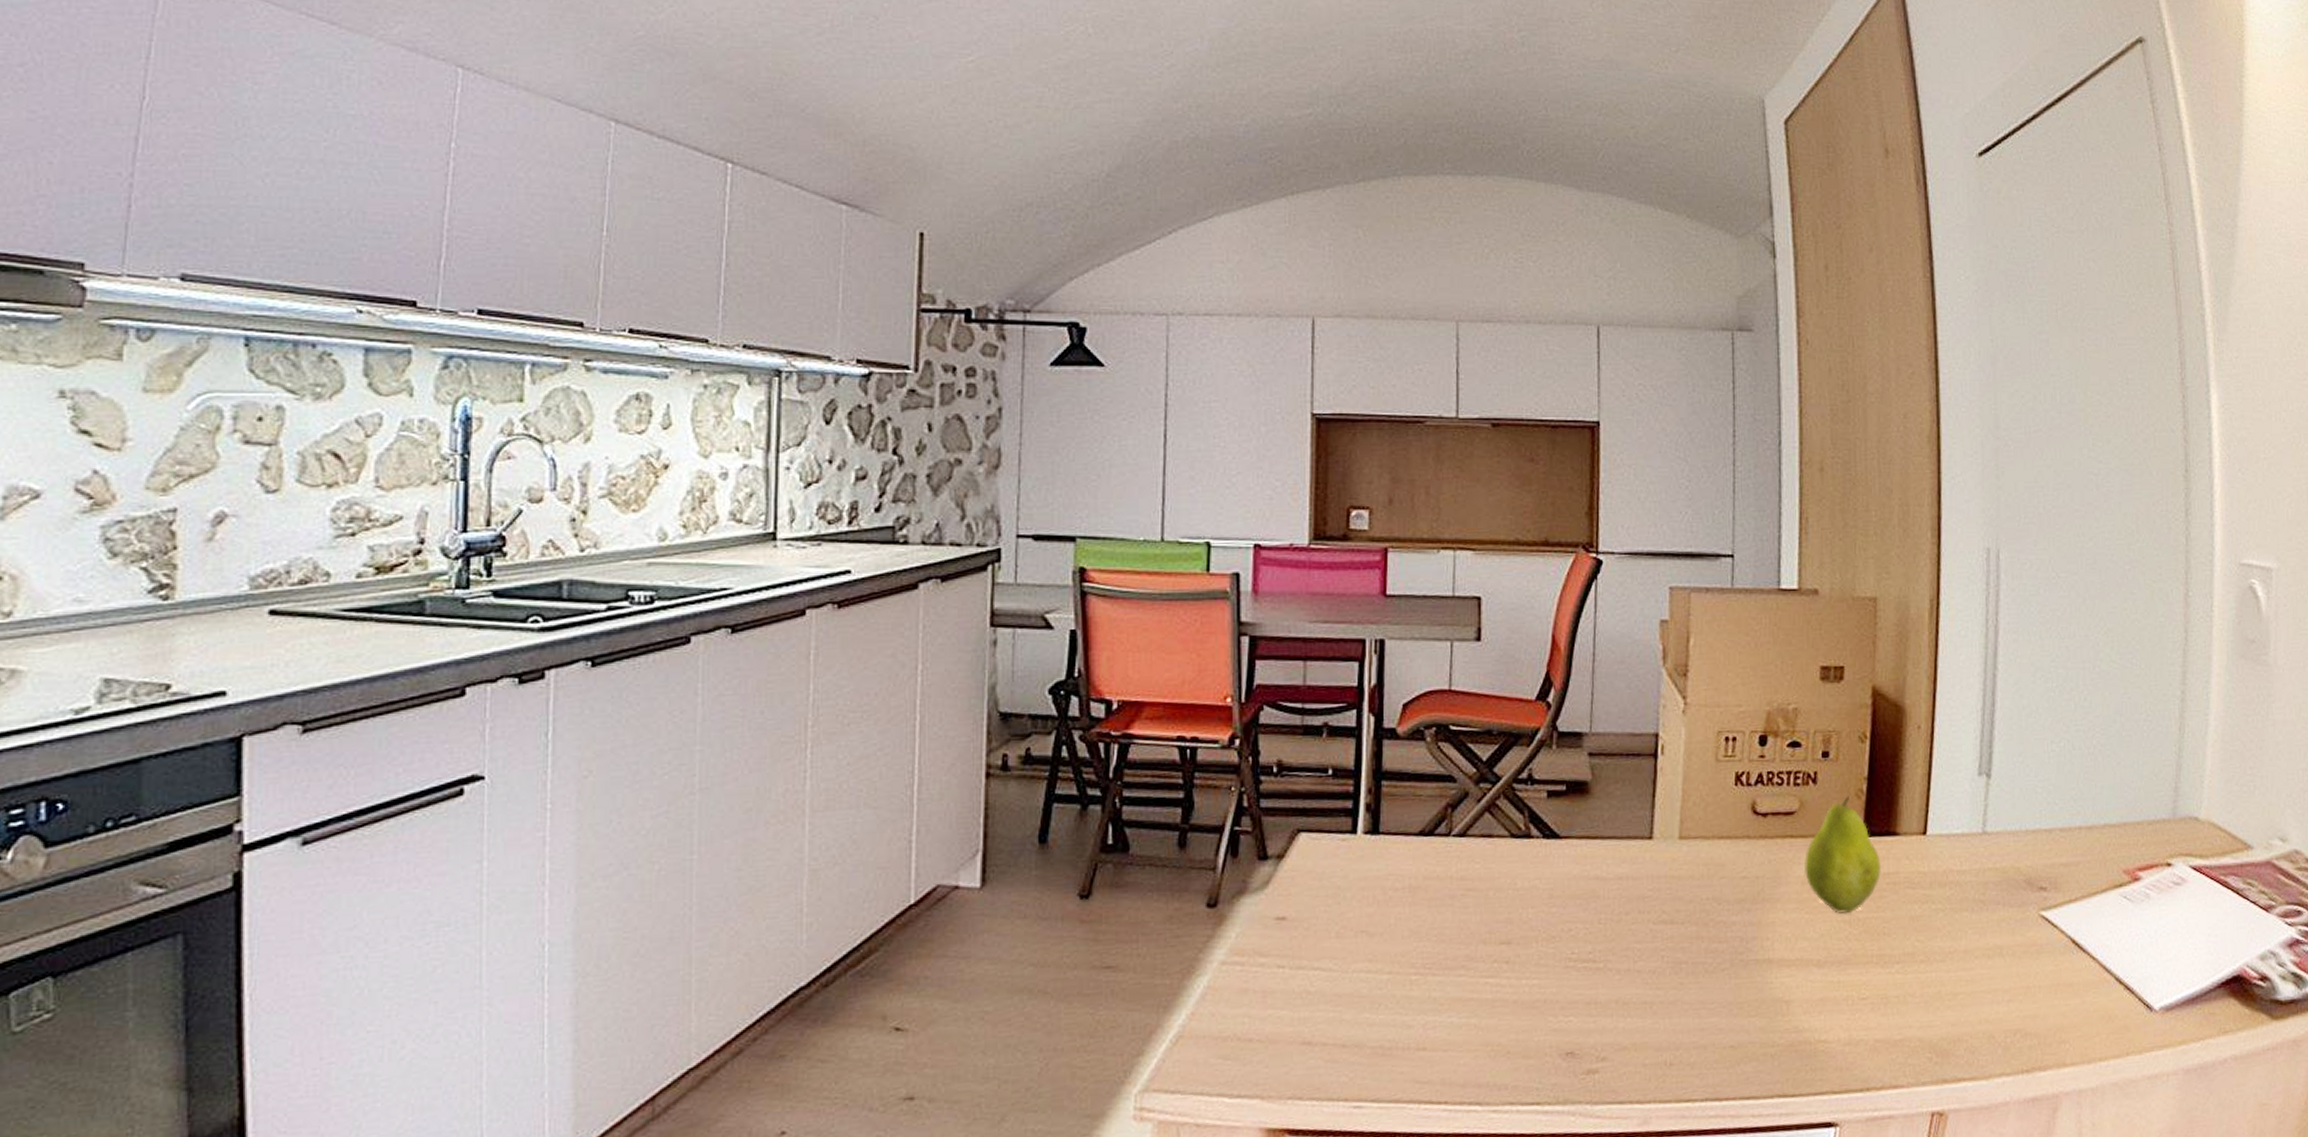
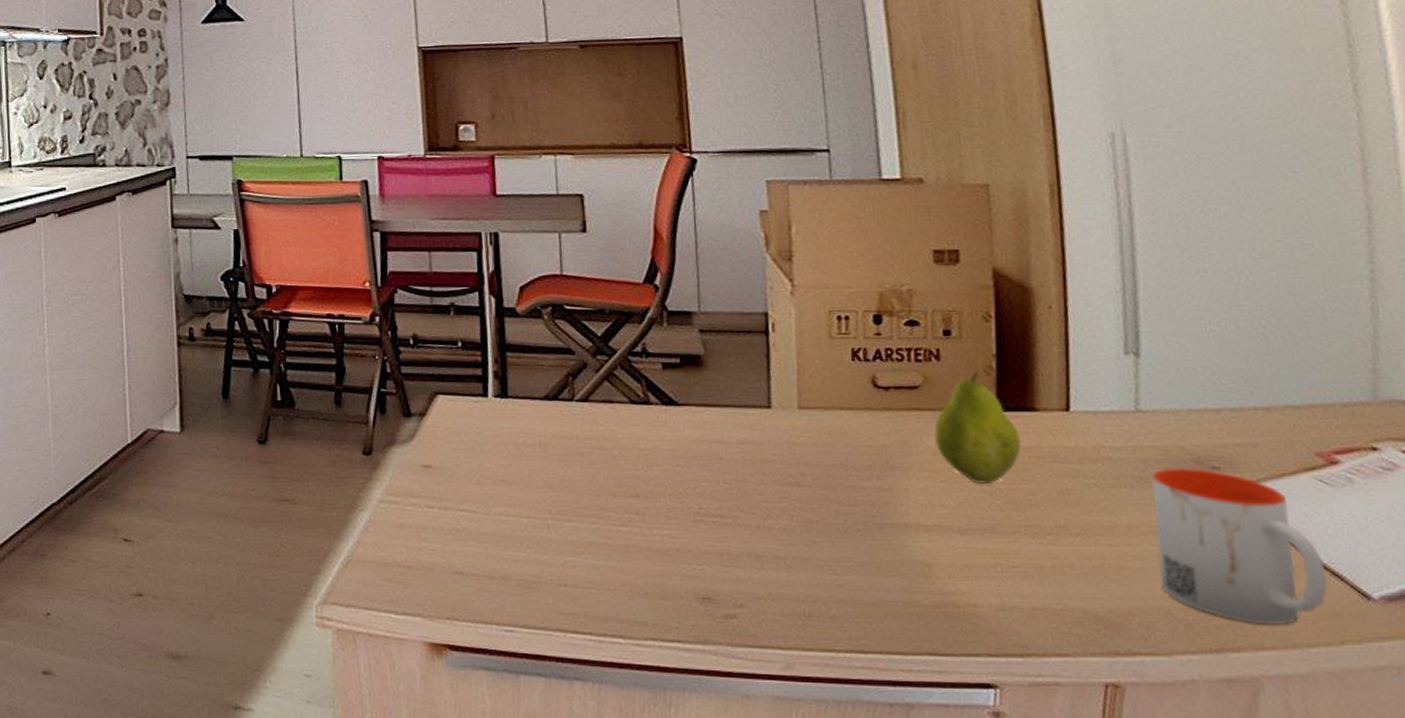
mug: none [1987,888,2121,1042] -> present [1151,467,1328,625]

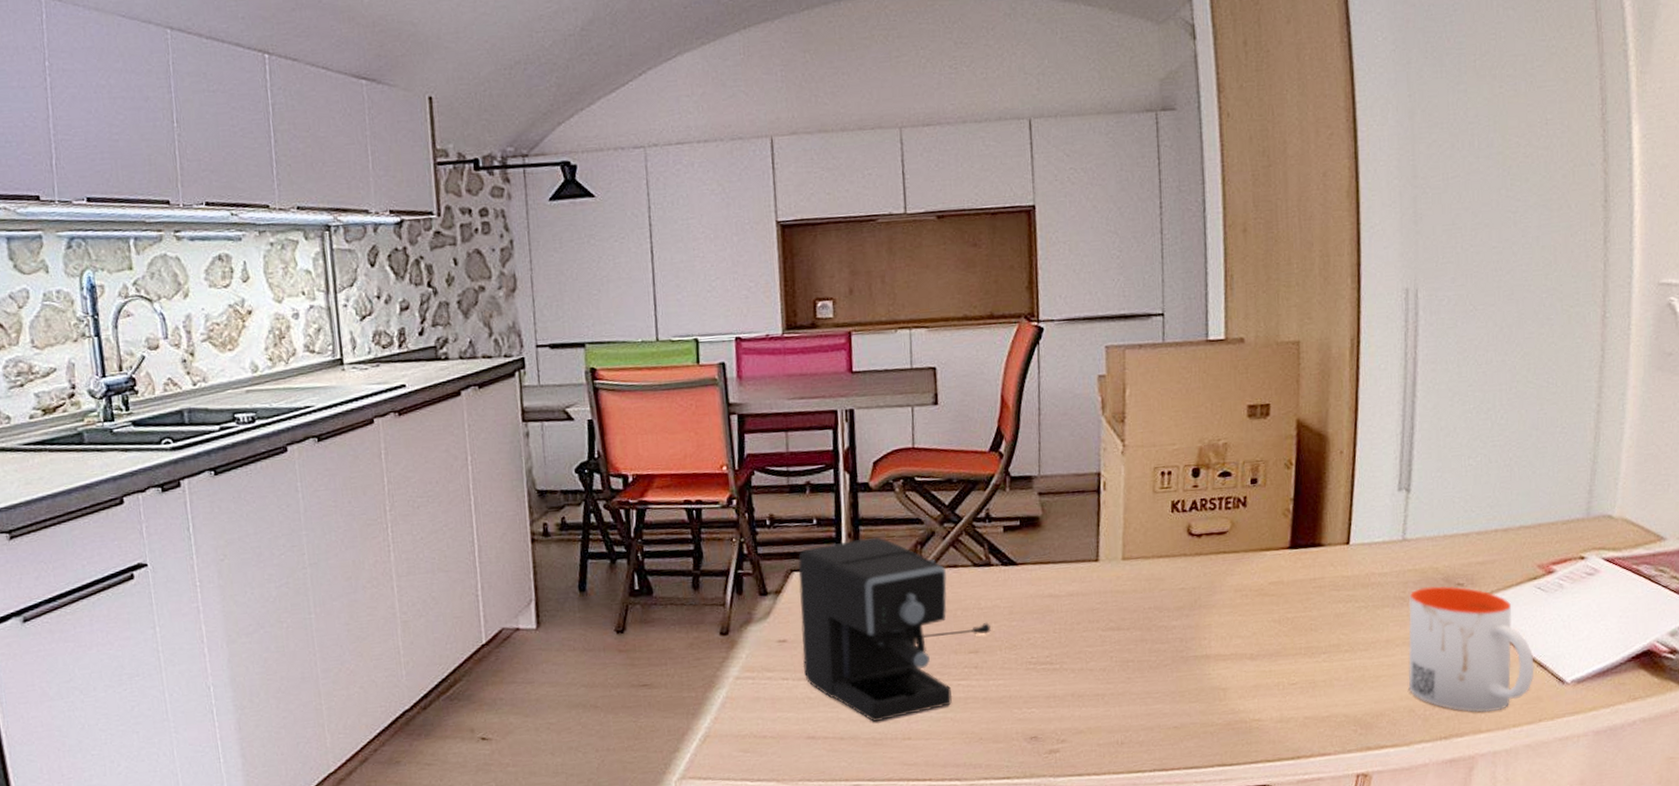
coffee maker: none [443,364,652,562] -> present [798,536,991,722]
fruit: present [933,372,1022,485] -> none [1236,515,1308,615]

